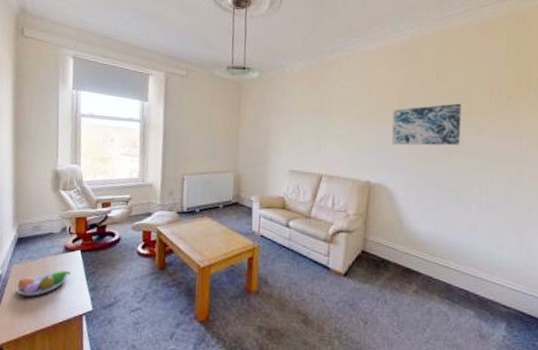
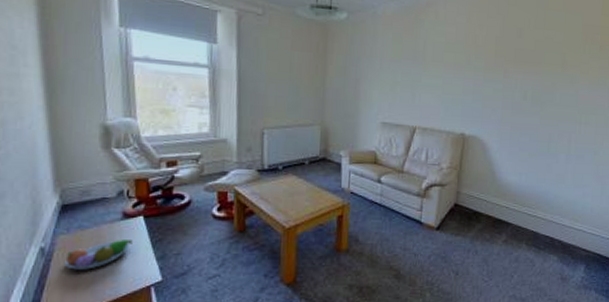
wall art: present [392,103,461,146] -> none [487,52,556,96]

